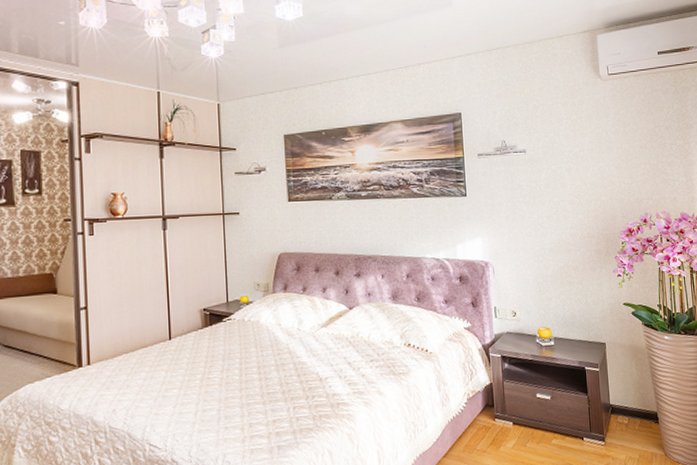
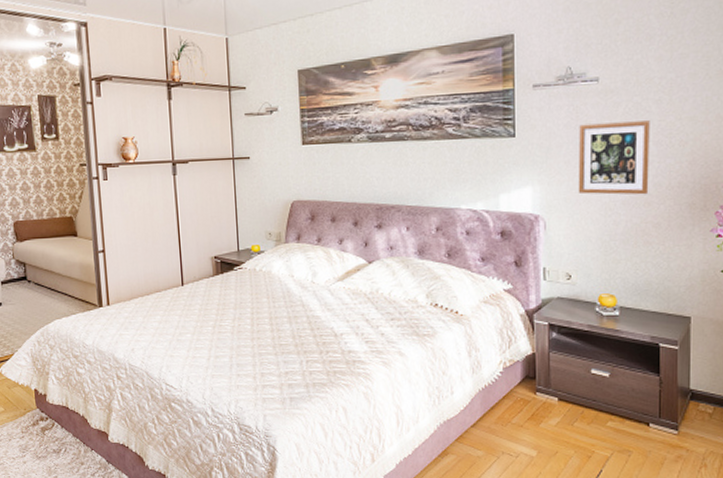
picture frame: none [514,184,568,244] -> present [578,120,650,195]

